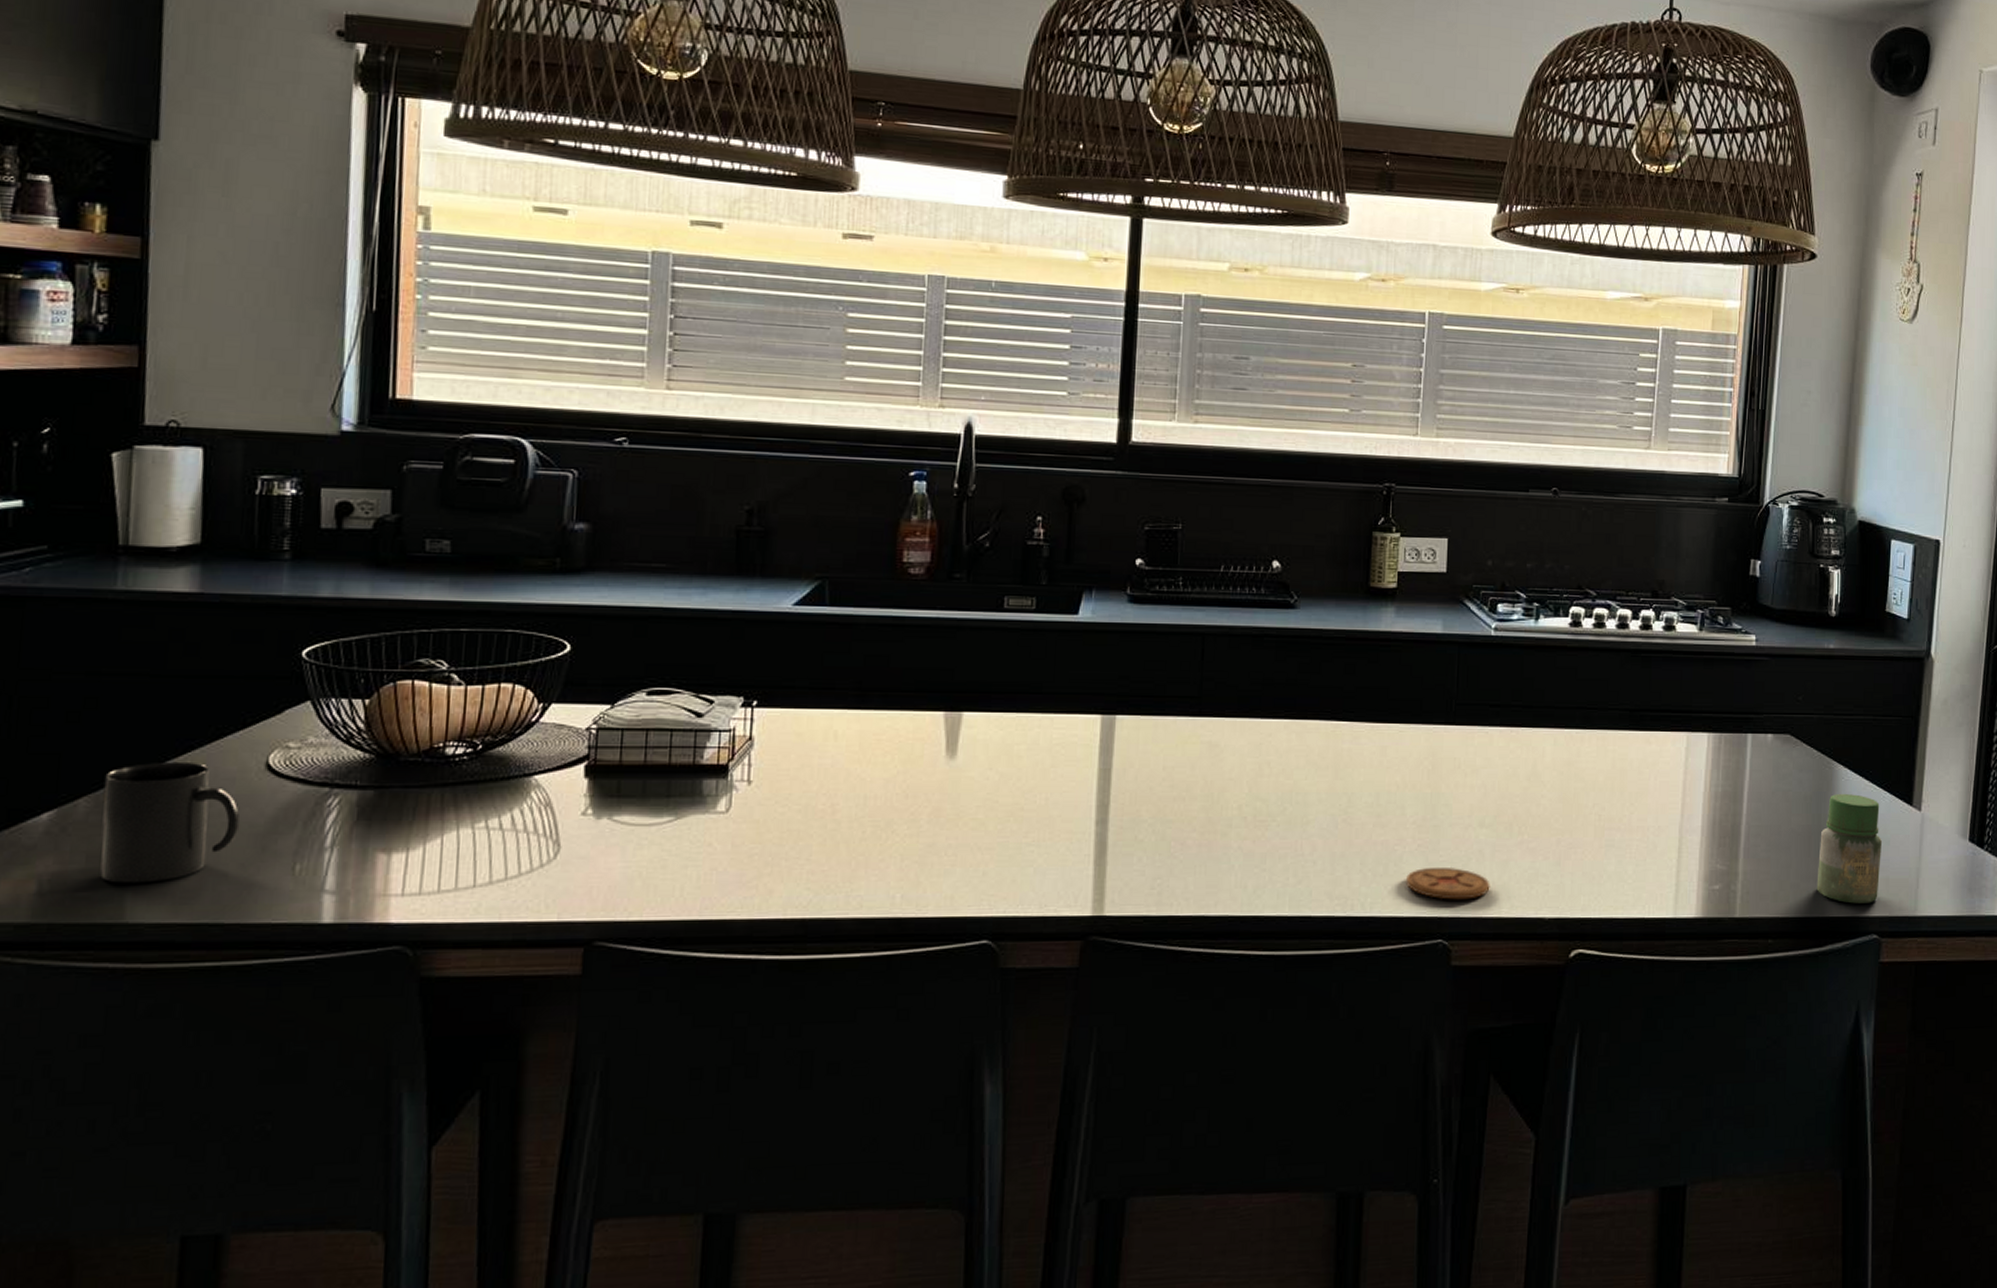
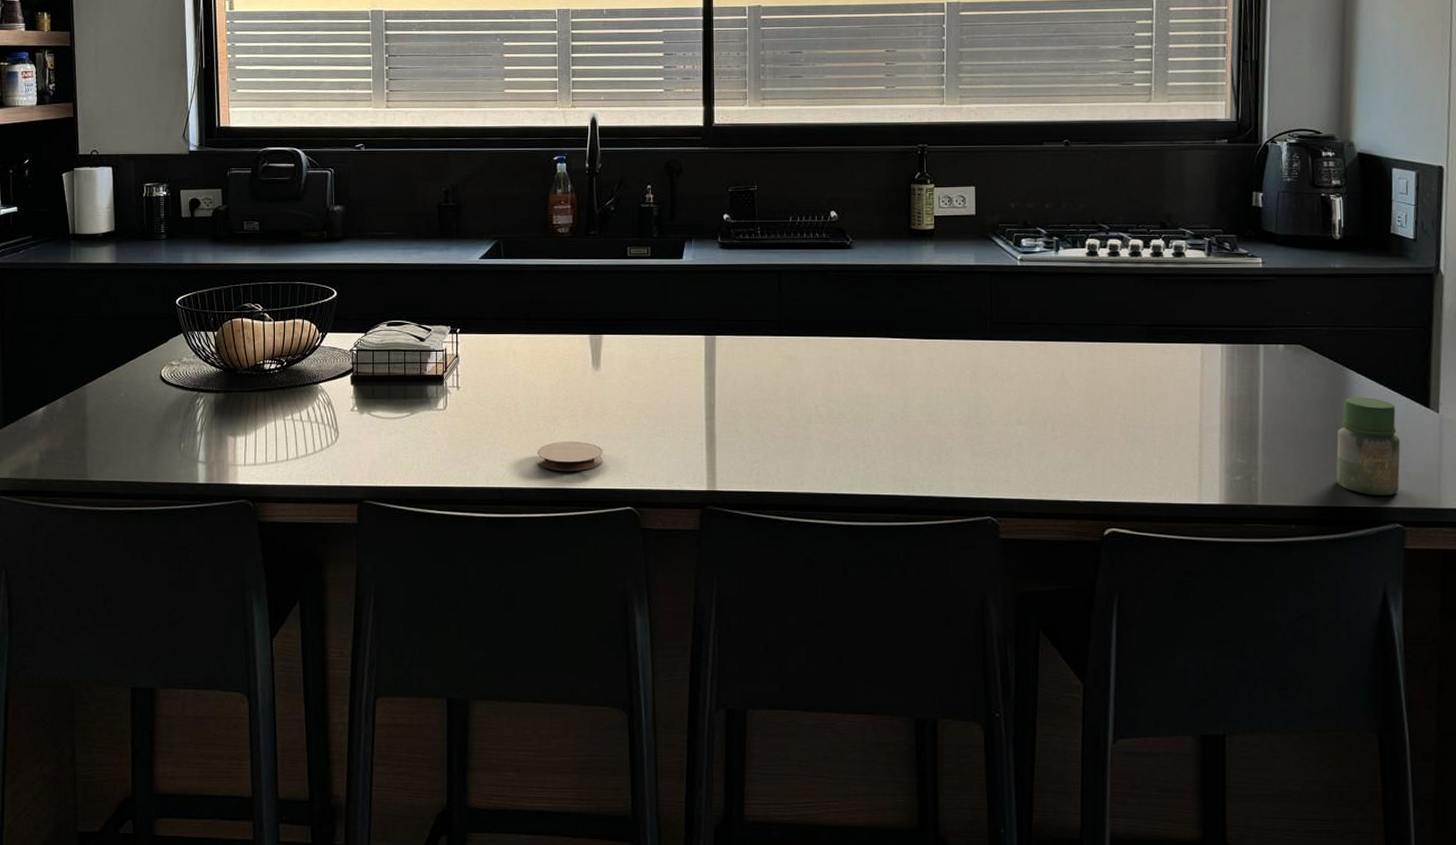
mug: present [100,761,241,883] -> none [71,374,148,454]
coaster: none [859,854,954,896] -> present [537,441,603,472]
coaster: present [1406,866,1490,900] -> none [957,456,1030,484]

